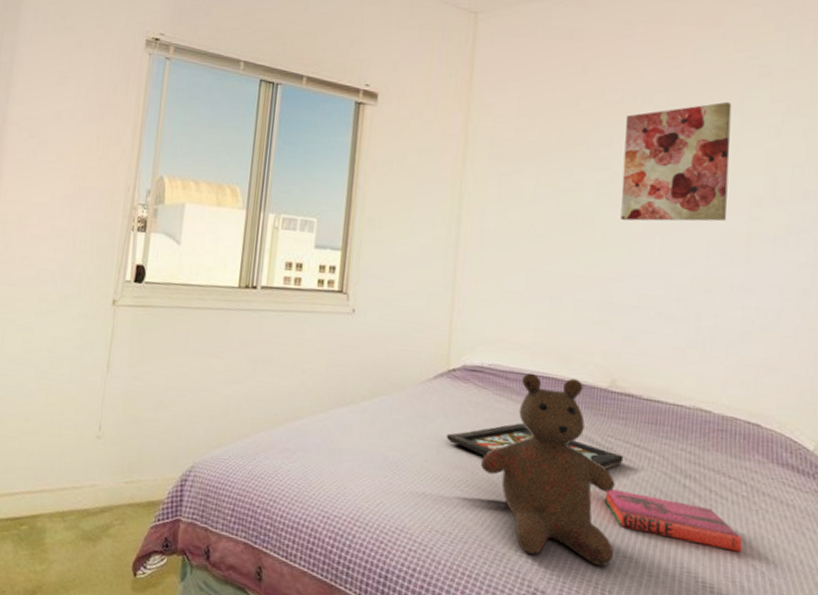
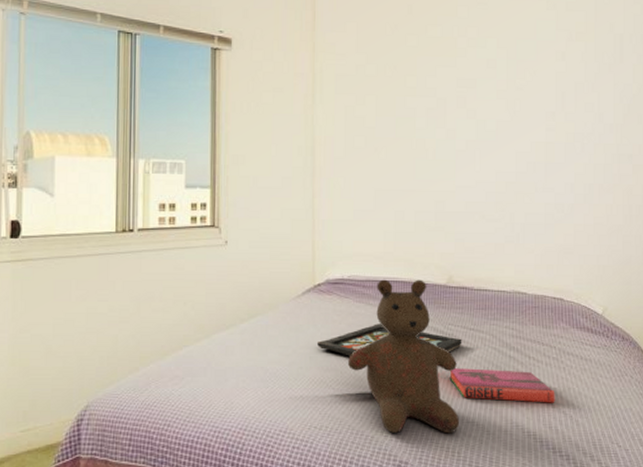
wall art: present [620,101,732,222] -> none [446,32,529,139]

